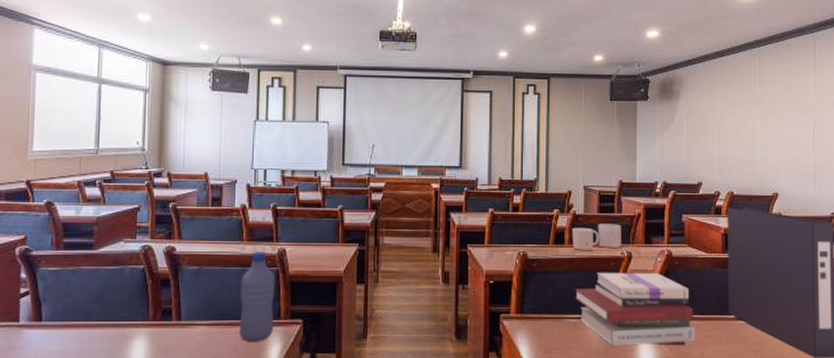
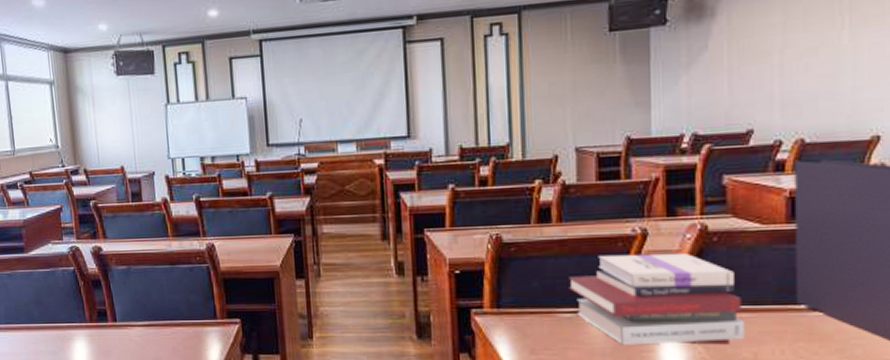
water bottle: present [239,252,275,342] -> none [171,248,211,343]
mug: present [572,227,599,251] -> none [561,200,600,230]
mug: present [597,224,622,249] -> none [596,193,632,226]

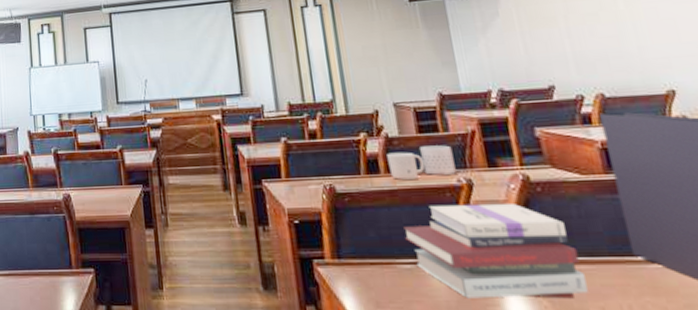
mug: none [561,200,600,230] -> present [387,152,425,181]
mug: none [596,193,632,226] -> present [418,145,457,176]

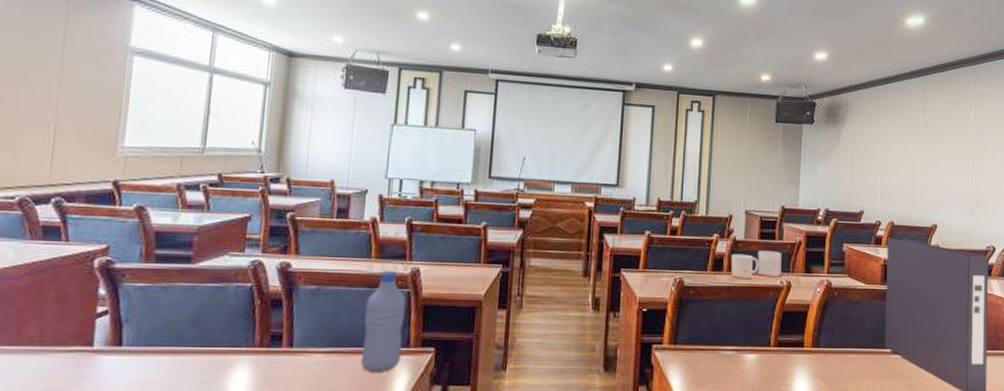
water bottle: none [30,198,67,293] -> present [361,271,406,372]
books: present [403,202,588,299] -> none [732,301,851,380]

